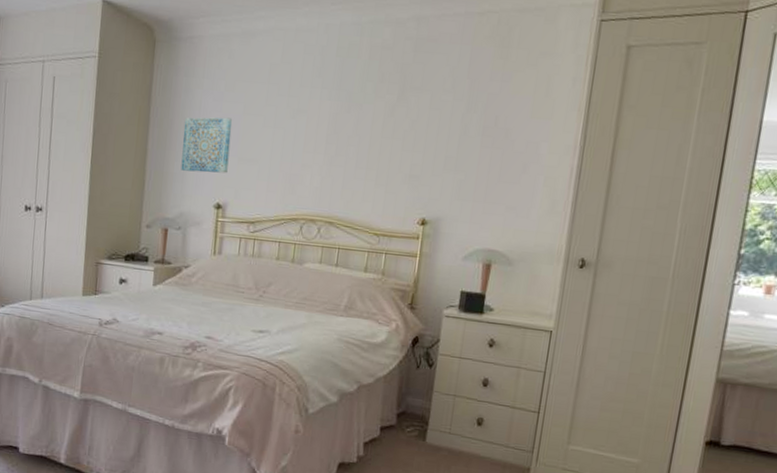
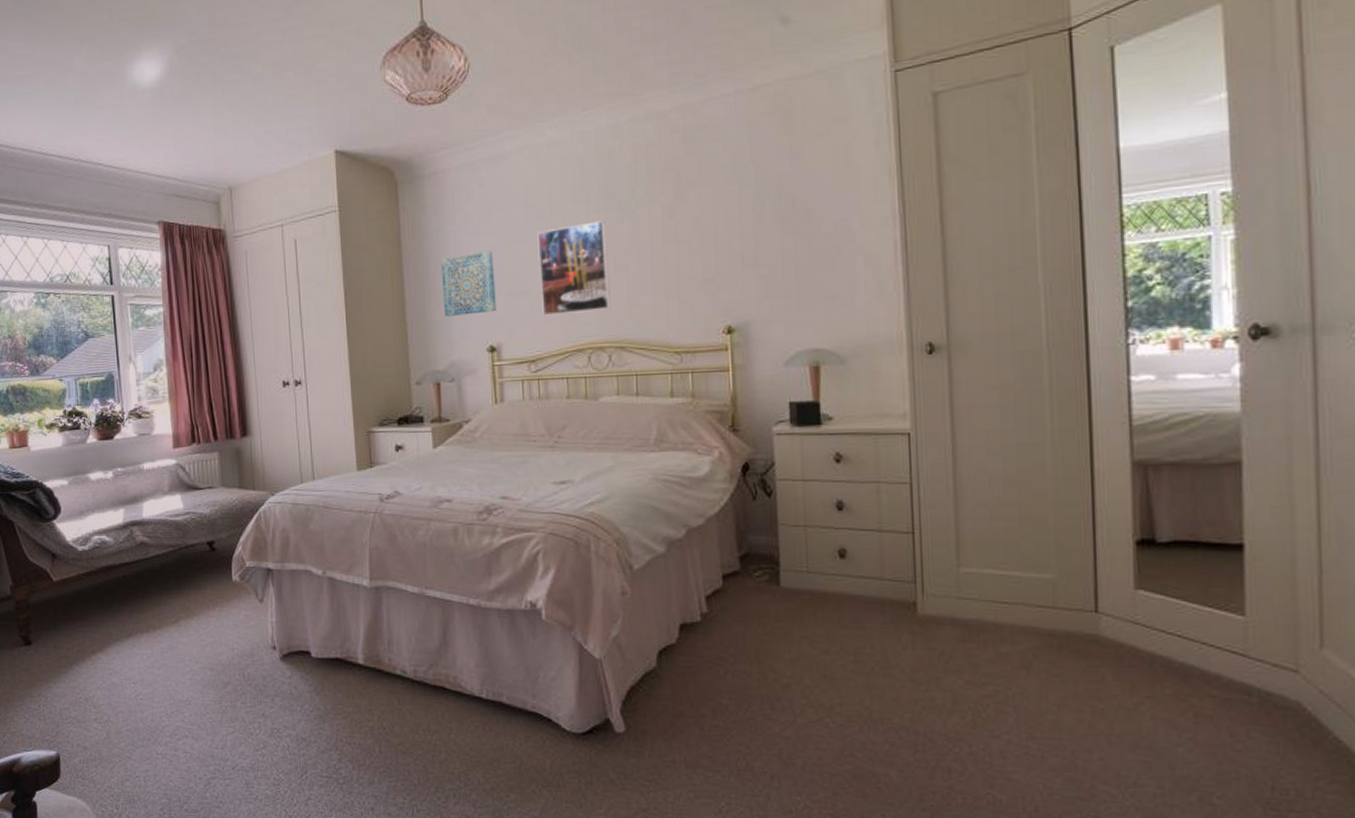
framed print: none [267,107,335,188] -> present [537,221,611,316]

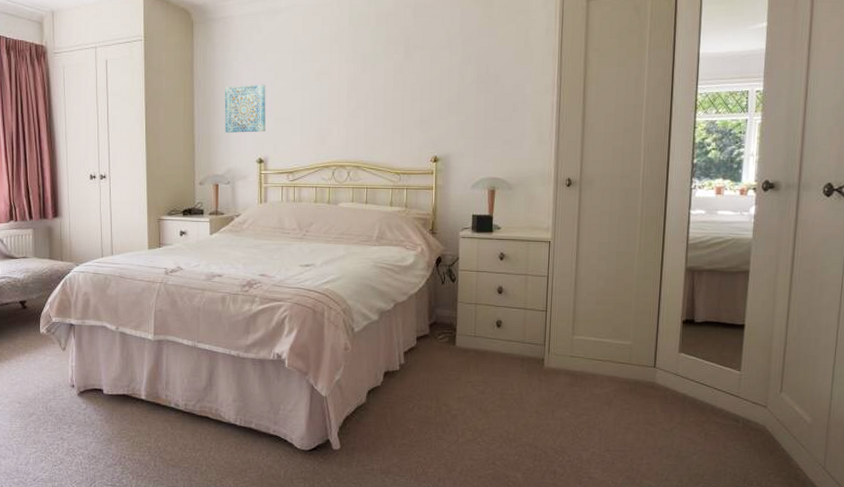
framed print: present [537,221,611,316] -> none [300,69,353,139]

